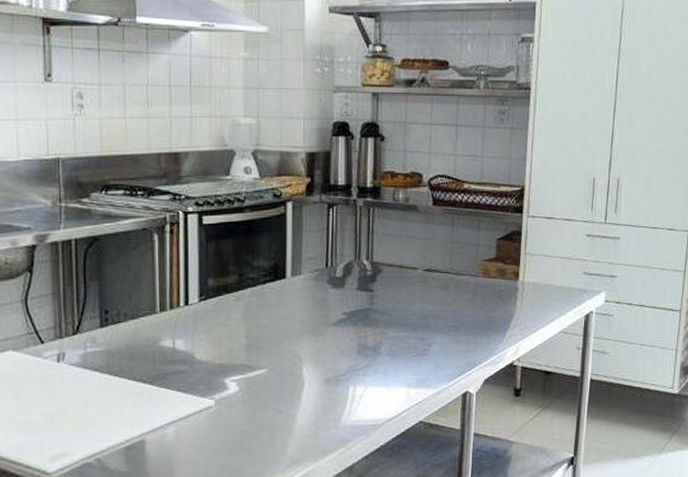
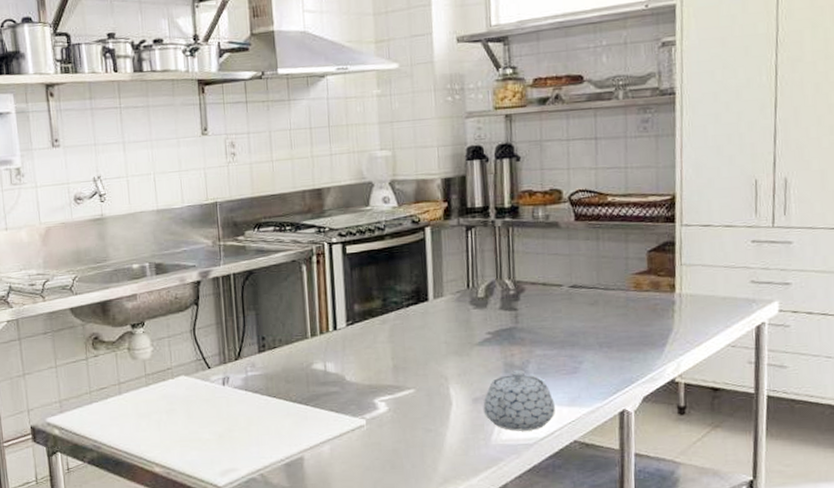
teapot: none [335,351,404,412] -> present [483,370,555,431]

